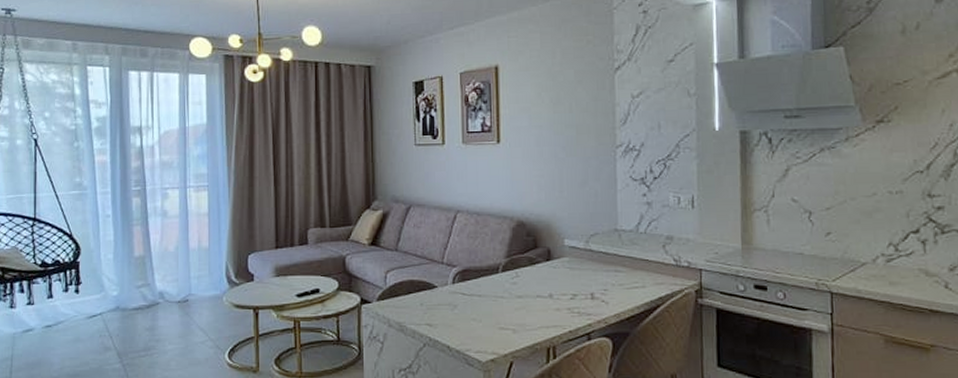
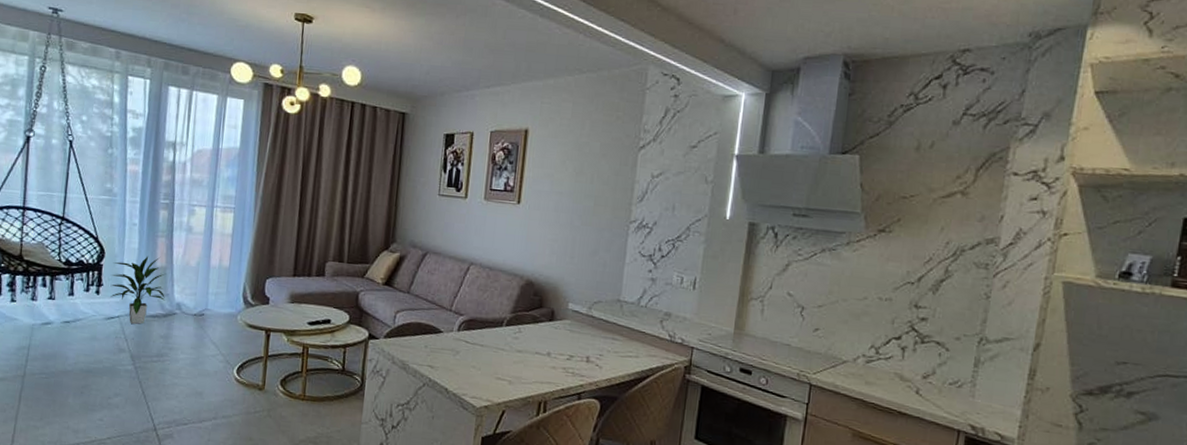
indoor plant: none [89,247,146,320] -> present [110,256,165,325]

